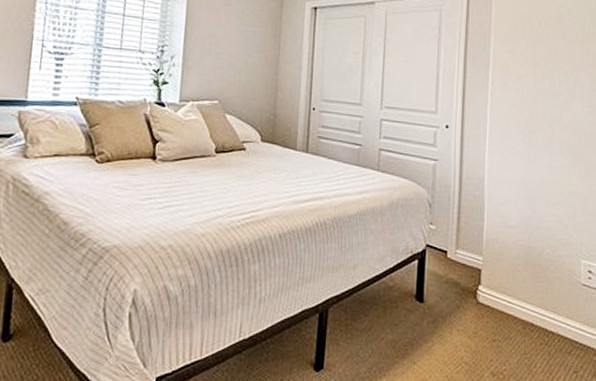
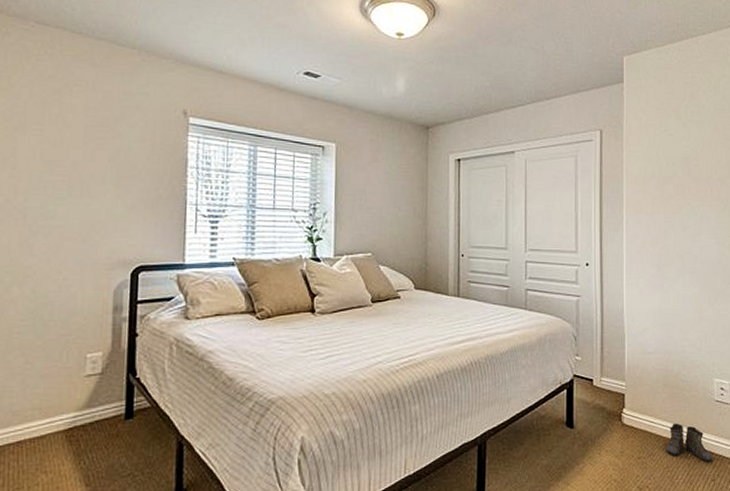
boots: none [522,306,576,352] -> present [664,423,712,462]

